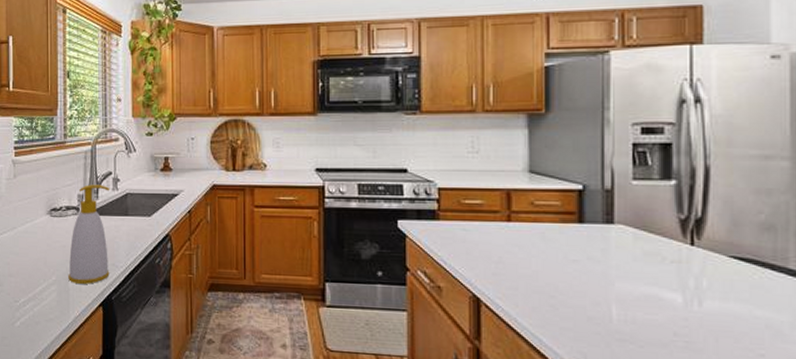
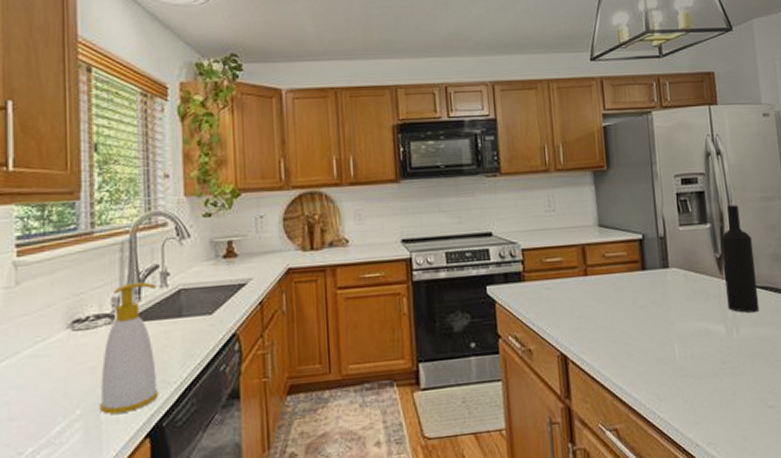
wine bottle: none [688,161,736,285] -> present [720,205,760,313]

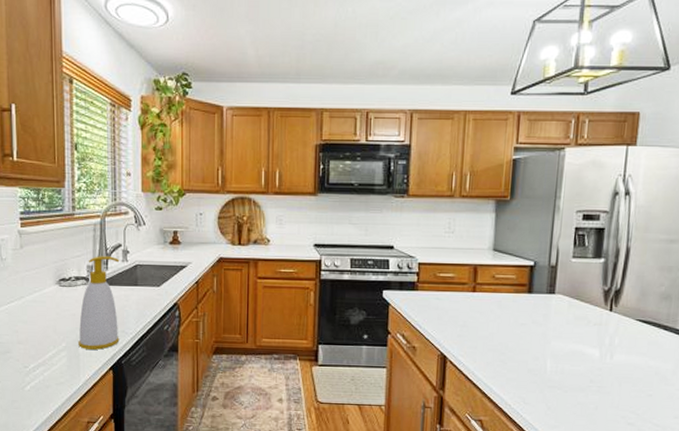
wine bottle: present [720,205,760,313] -> none [607,243,645,342]

